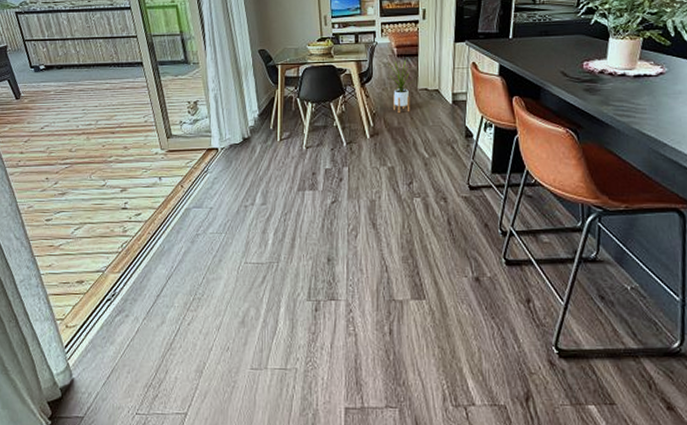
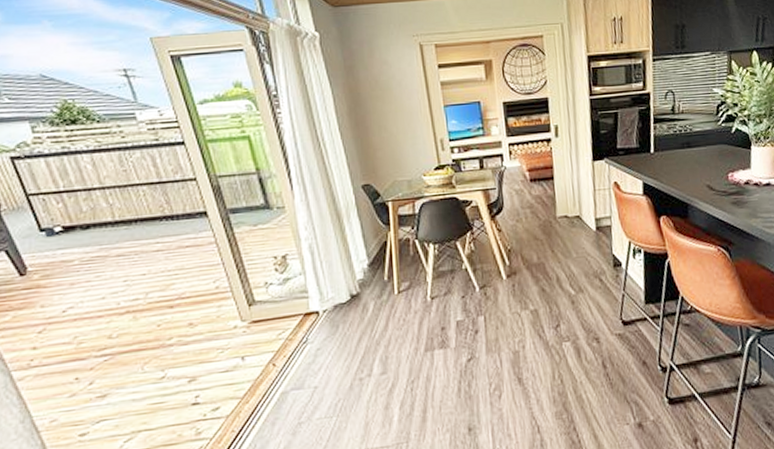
house plant: present [388,59,415,114] -> none [520,184,553,248]

